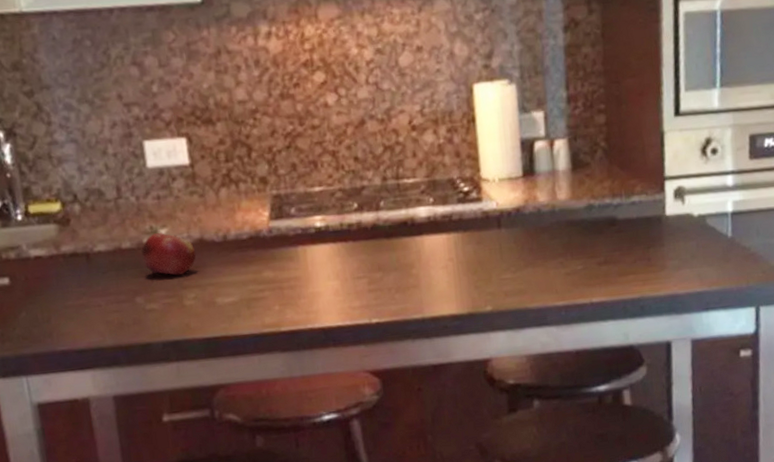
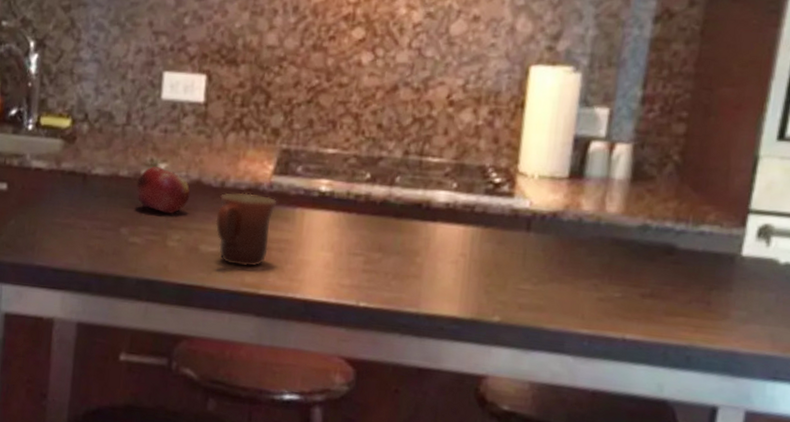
mug: none [225,241,281,311] -> present [215,192,277,267]

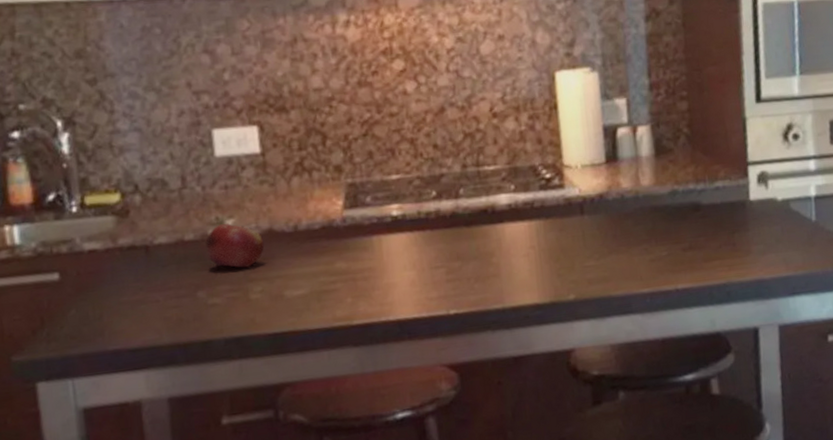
mug: present [215,192,277,267] -> none [295,230,354,304]

